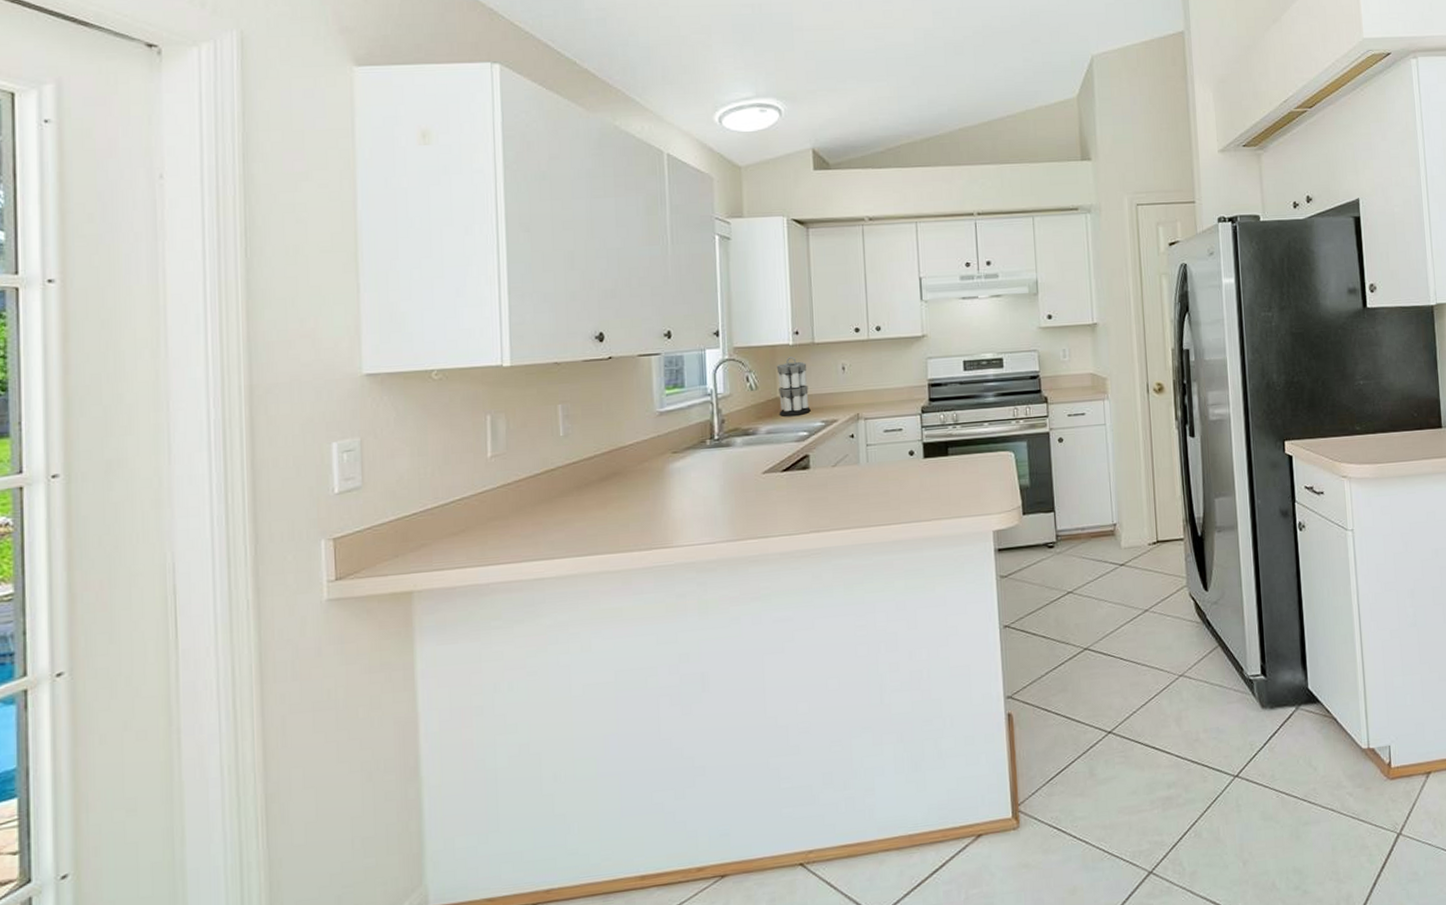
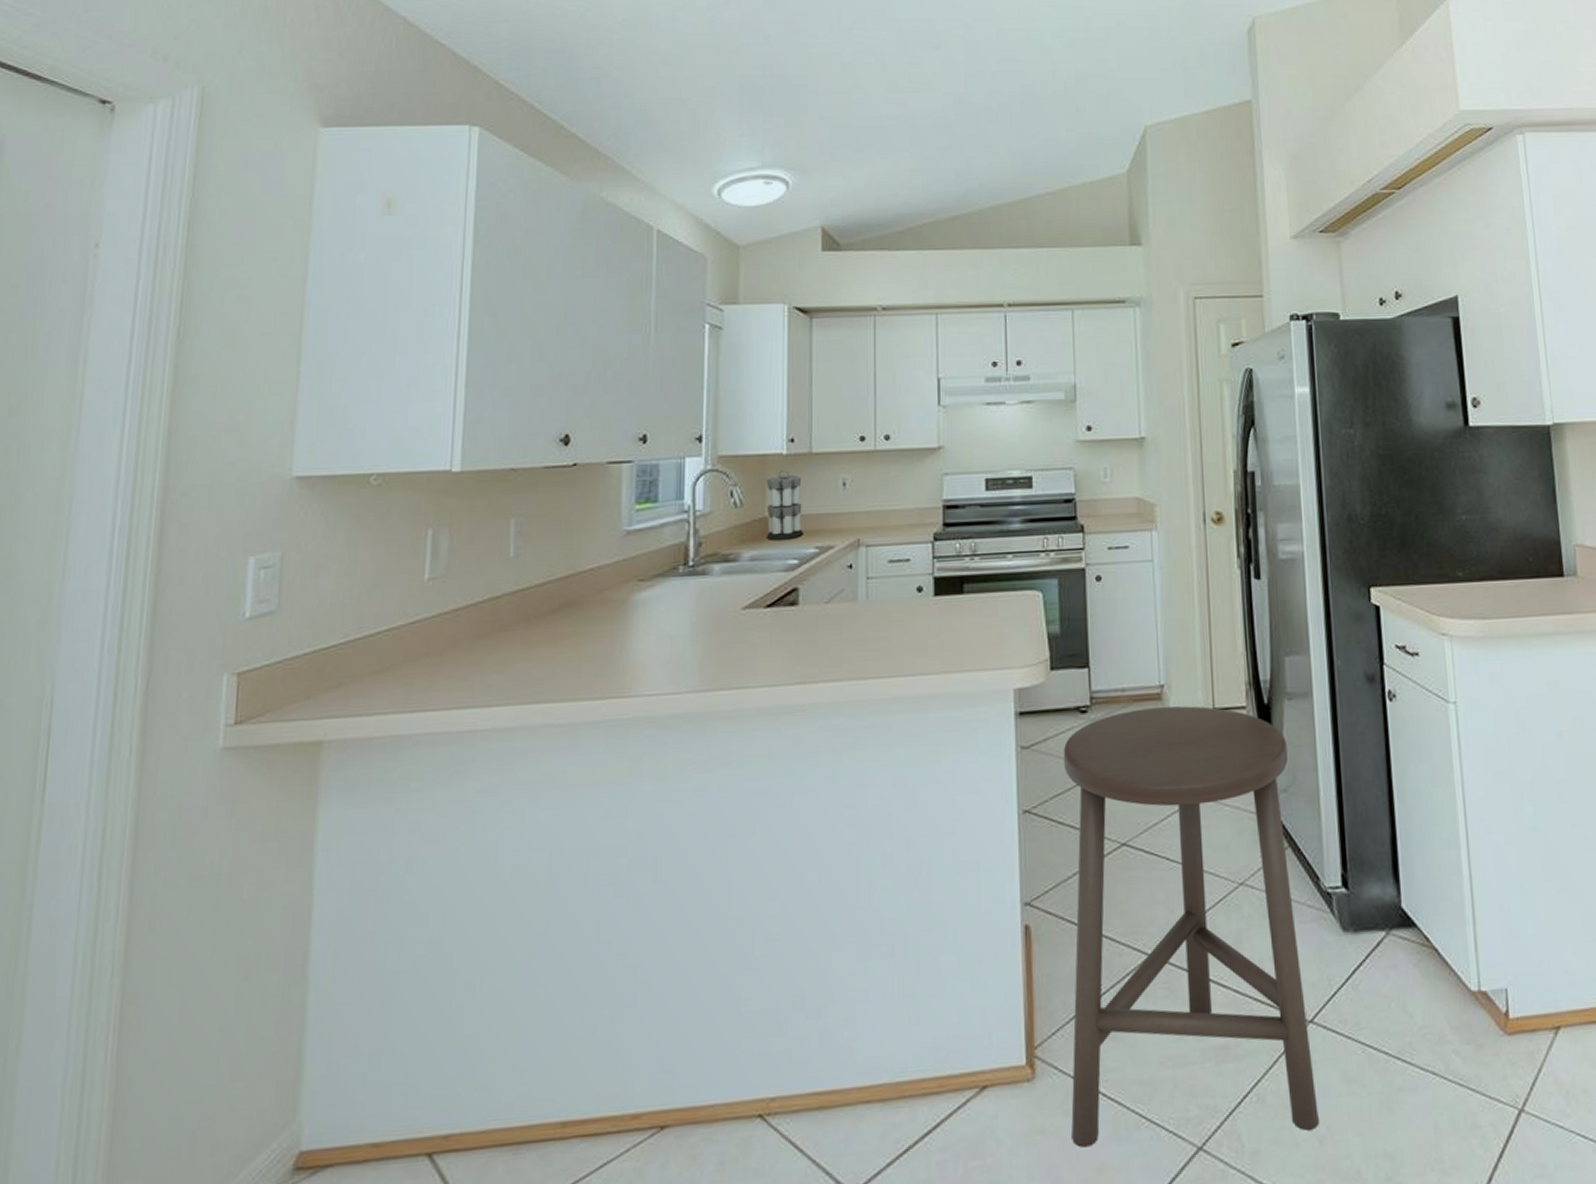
bar stool: none [1035,539,1243,876] -> present [1063,705,1319,1148]

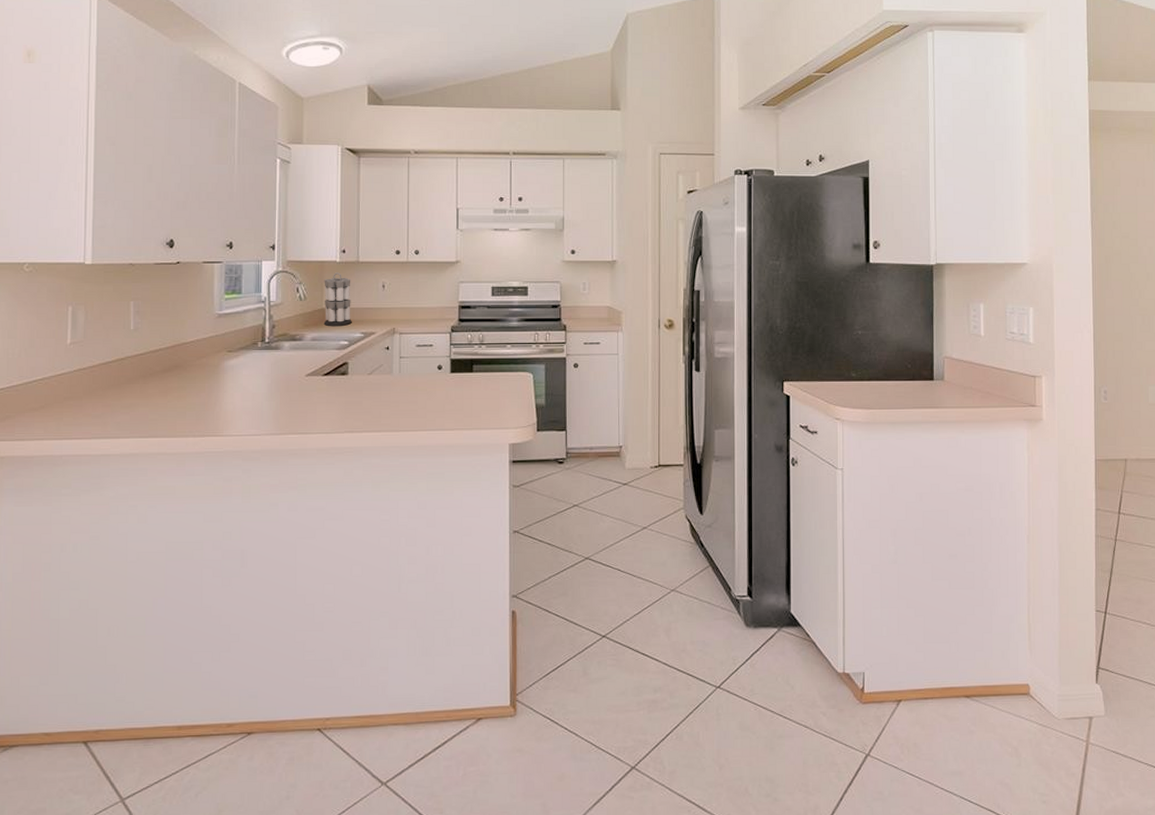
bar stool: present [1063,705,1319,1148] -> none [541,462,720,763]

